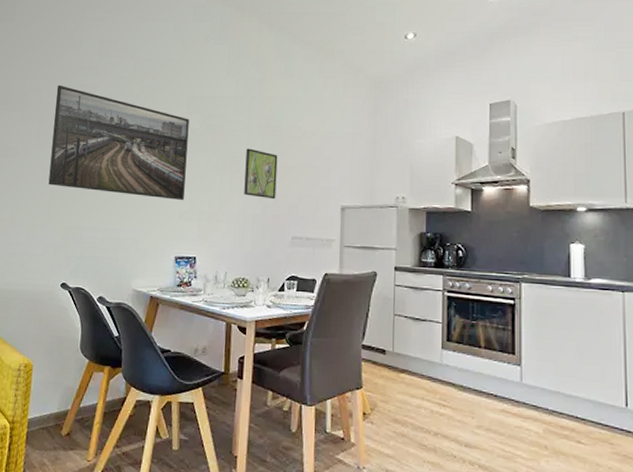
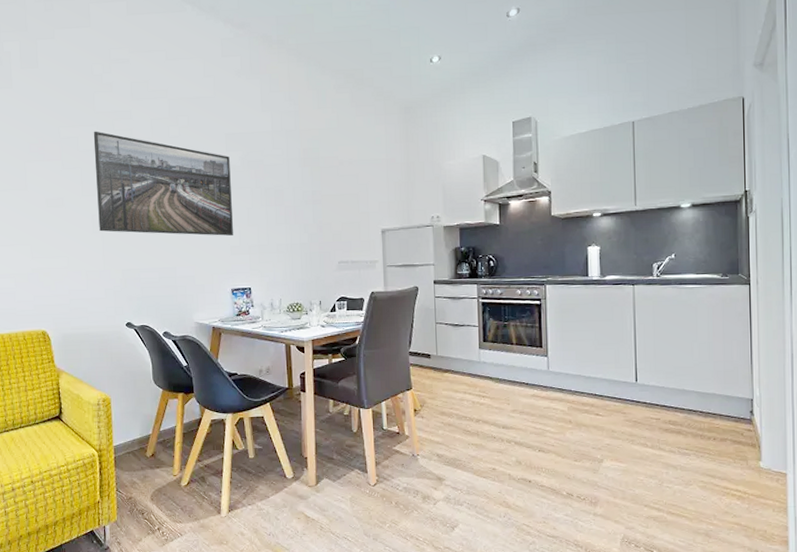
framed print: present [244,148,278,200] -> none [288,181,320,228]

